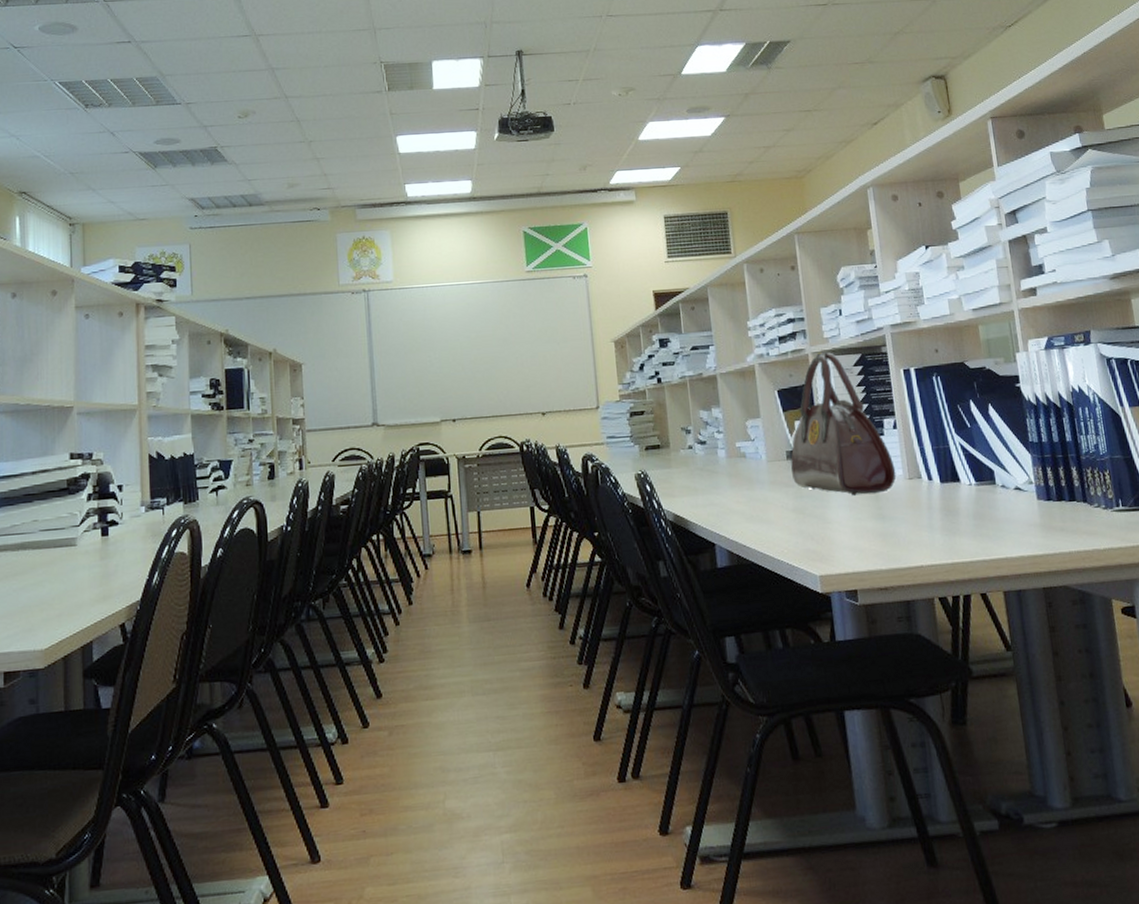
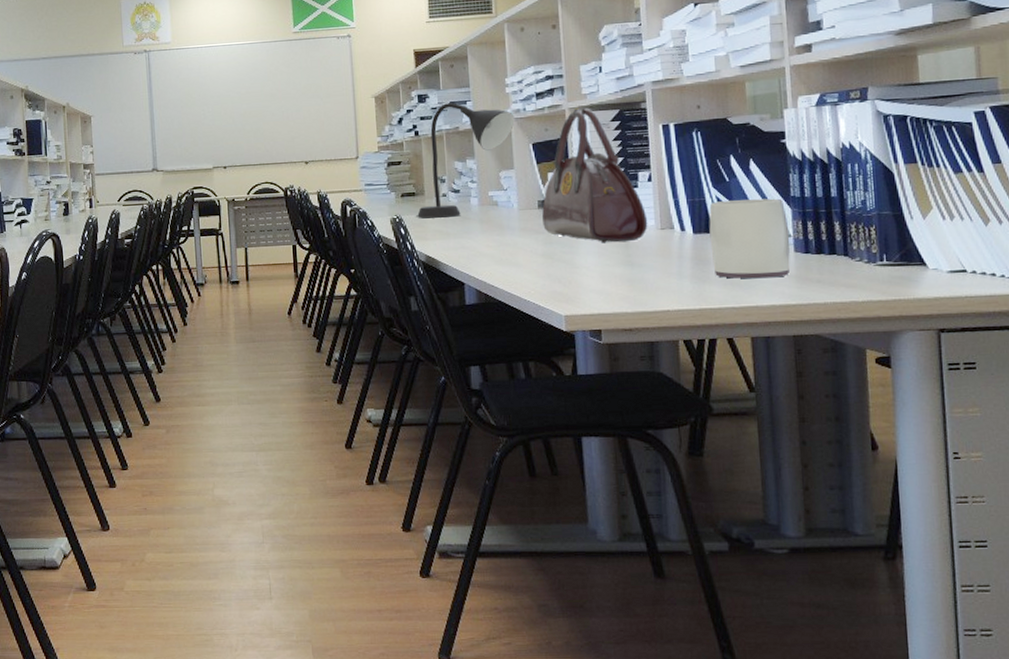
desk lamp: none [662,347,759,474] -> present [416,103,515,219]
mug: none [954,444,1035,529] -> present [709,198,790,279]

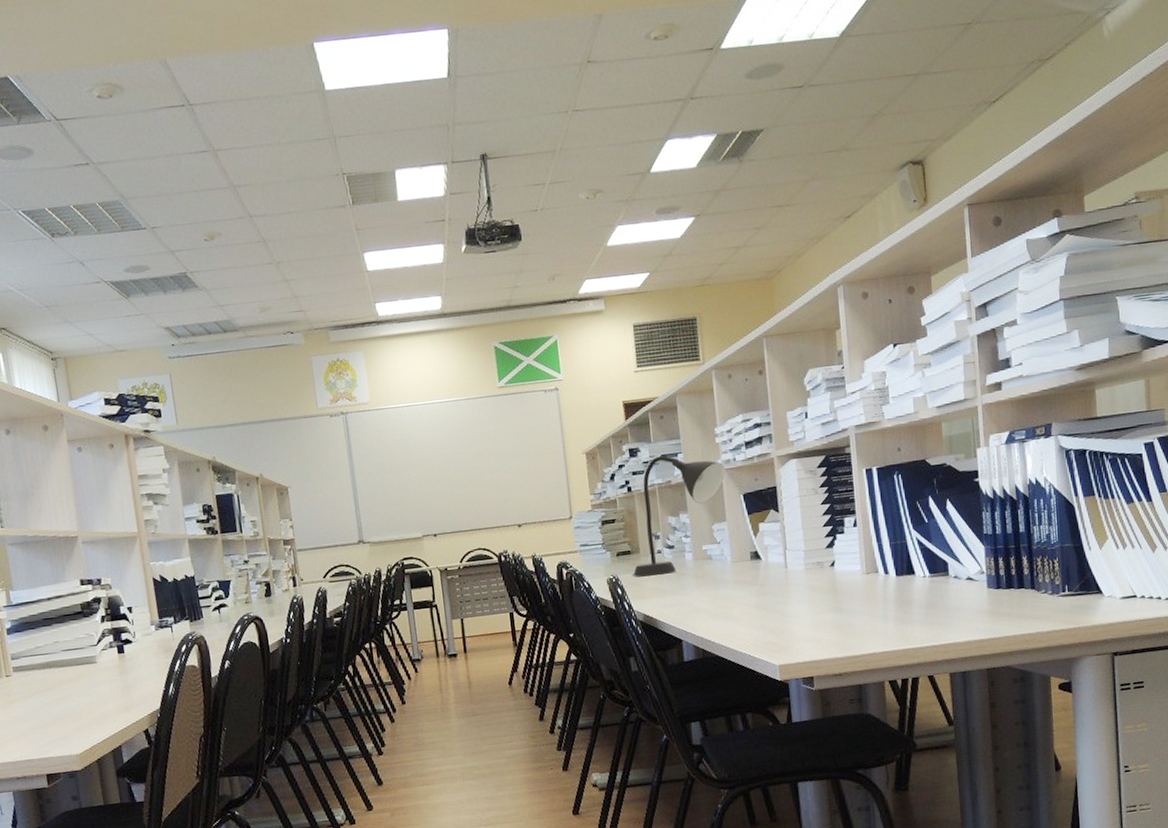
handbag: present [542,108,648,243] -> none [754,455,854,591]
mug: present [709,198,790,279] -> none [910,537,984,618]

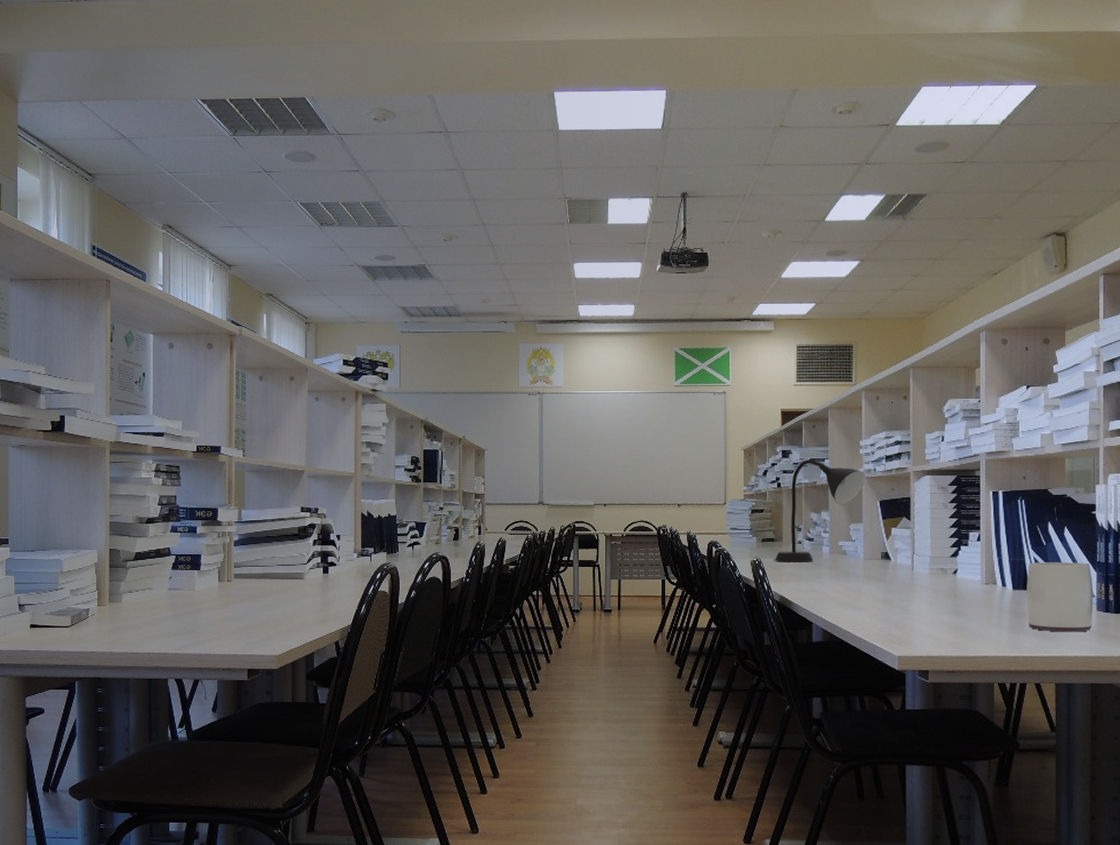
mug: none [910,537,984,618] -> present [1026,562,1094,632]

